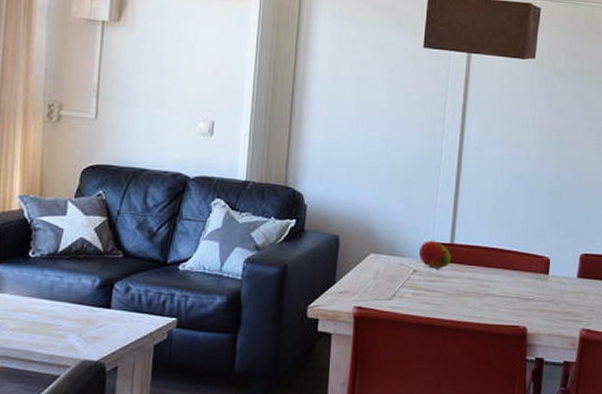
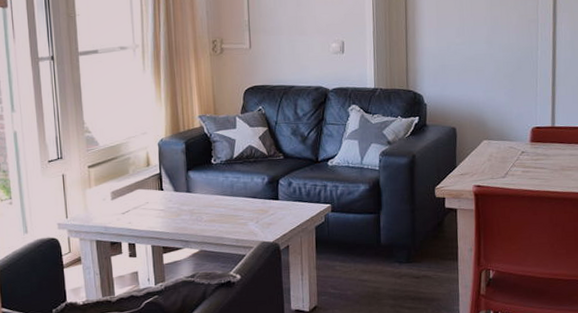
fruit: present [419,241,452,269] -> none [525,125,554,149]

